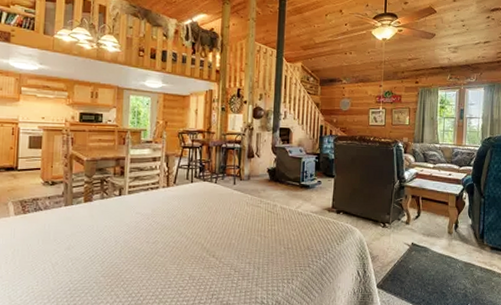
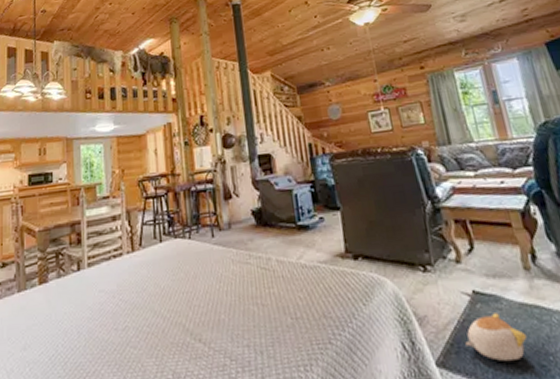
plush toy: none [399,258,439,289] -> present [465,313,527,362]

